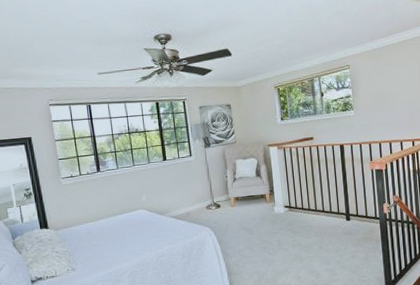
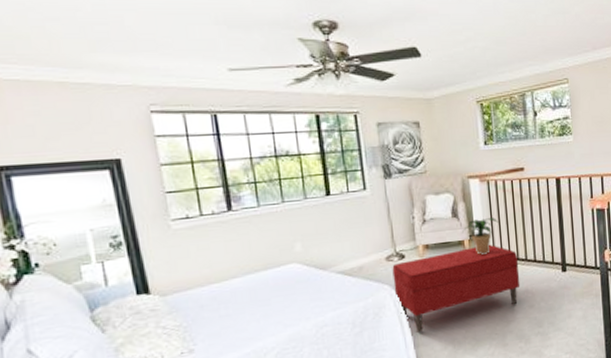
bench: none [211,197,312,264] -> present [392,244,521,333]
potted plant: none [264,177,293,206] -> present [462,218,499,255]

